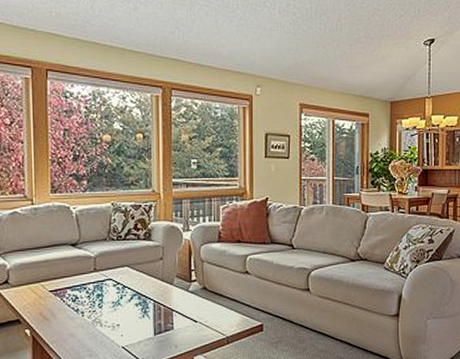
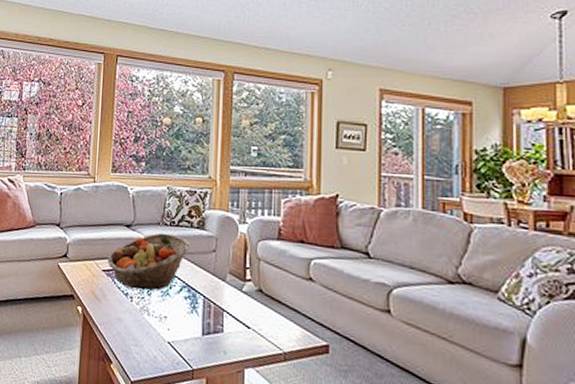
fruit basket: none [54,248,138,304] -> present [107,232,190,291]

